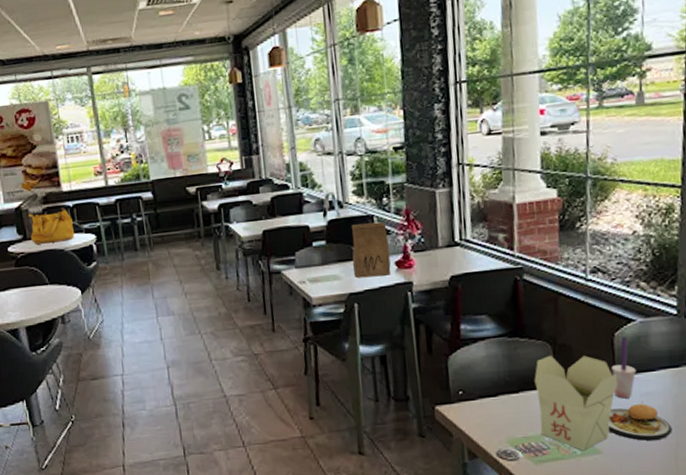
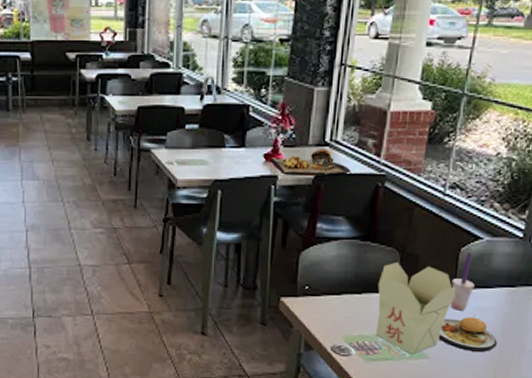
paper bag: present [351,221,391,278] -> none [221,112,261,167]
food tray: none [403,249,487,280] -> present [271,149,351,176]

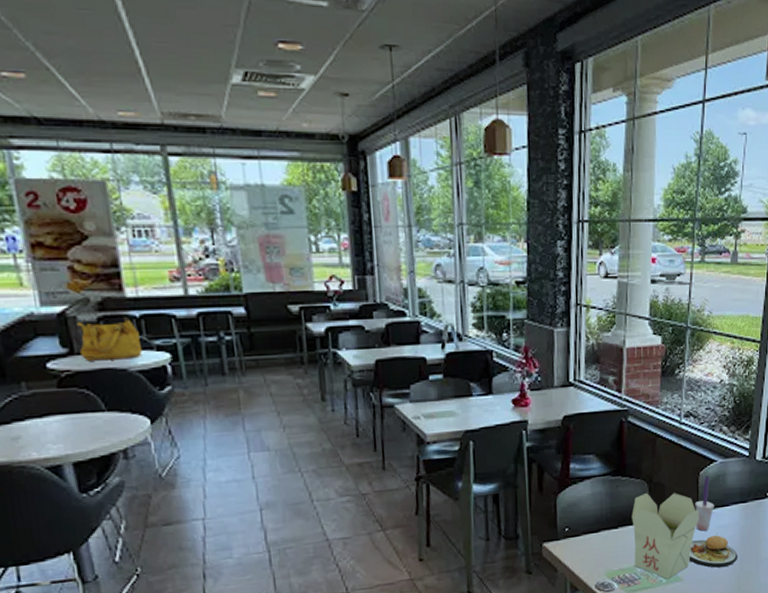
food tray: present [271,149,351,176] -> none [519,389,597,419]

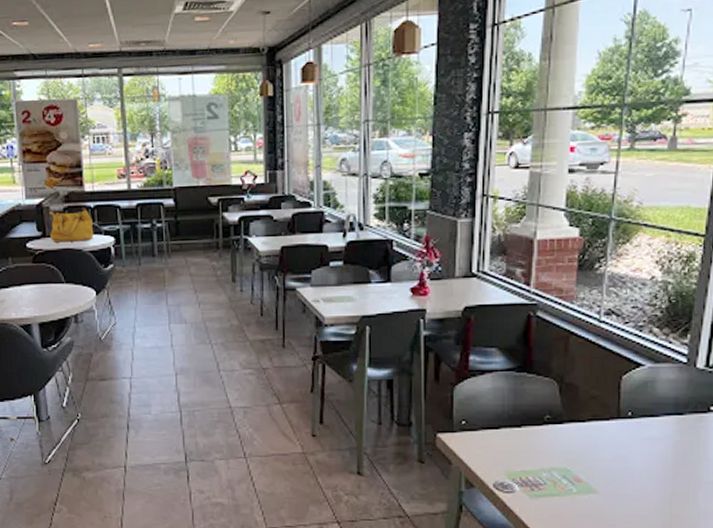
takeout container: present [631,493,700,579] -> none [538,394,621,489]
burger: present [689,533,738,568] -> none [606,445,669,484]
beverage cup: present [695,476,714,531] -> none [615,381,640,441]

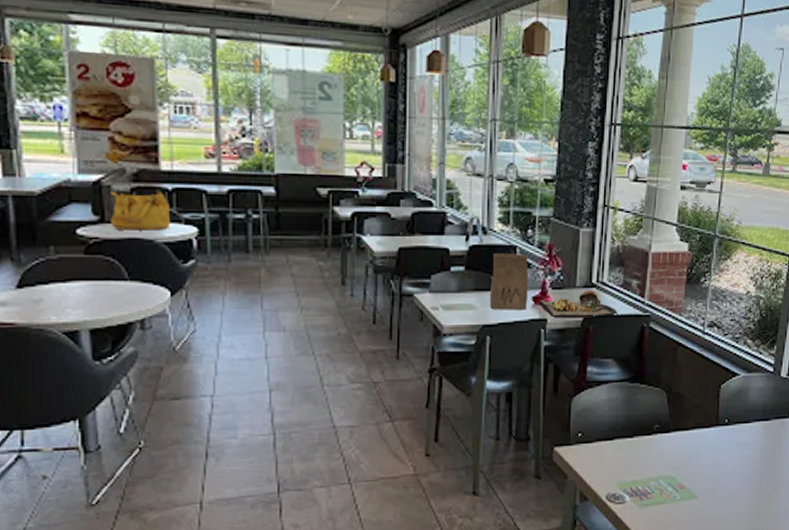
paper bag: none [367,247,406,302] -> present [489,254,529,310]
food tray: none [418,280,501,308] -> present [540,291,618,318]

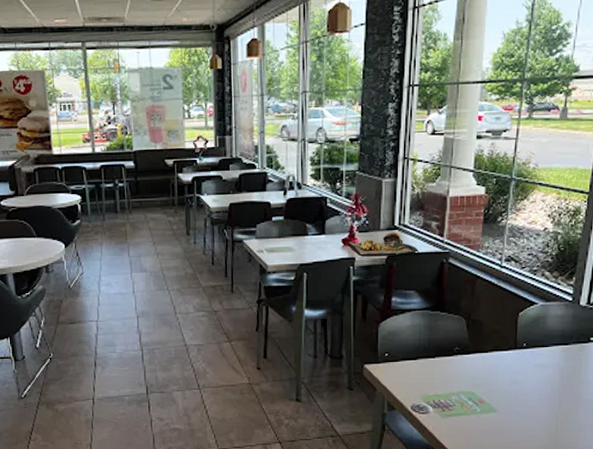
handbag: present [110,190,171,231] -> none [21,169,62,201]
paper bag: present [489,254,529,310] -> none [305,203,338,251]

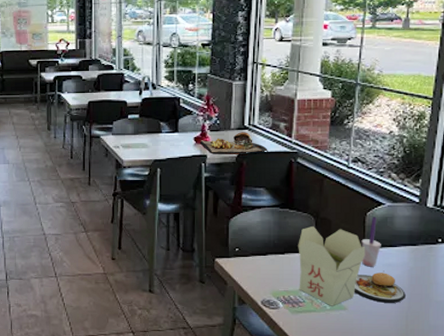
takeout container: none [449,329,517,409] -> present [298,226,366,306]
burger: none [504,371,556,404] -> present [354,270,406,303]
beverage cup: none [513,317,533,368] -> present [361,217,381,267]

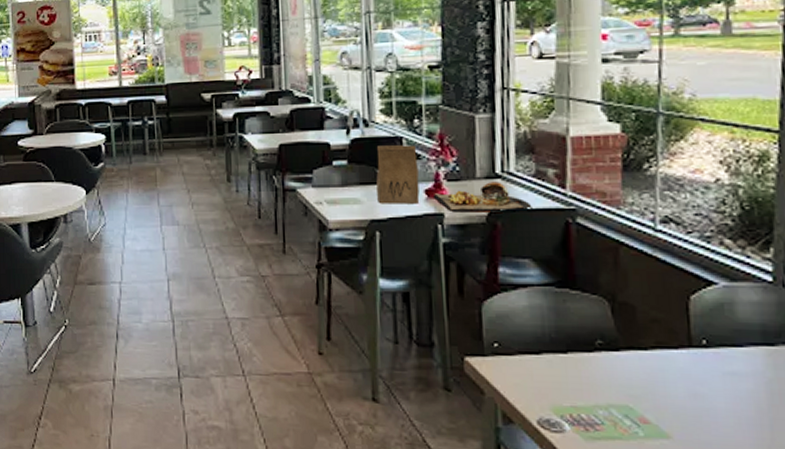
paper bag: none [159,104,190,148] -> present [375,145,420,204]
takeout container: present [298,226,366,306] -> none [586,314,694,432]
burger: present [354,270,406,303] -> none [679,382,765,432]
beverage cup: present [361,217,381,267] -> none [685,302,718,376]

